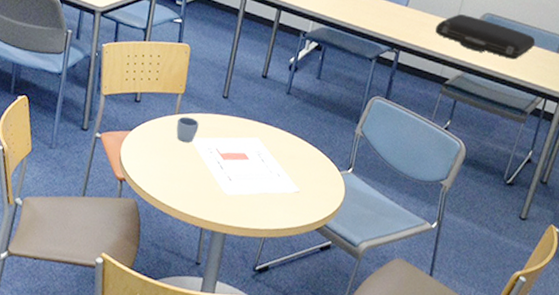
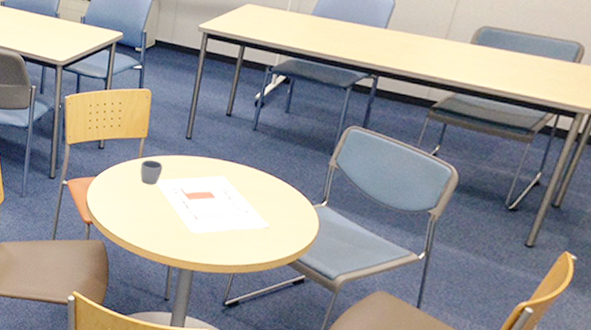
briefcase: present [435,14,536,60] -> none [420,31,545,74]

